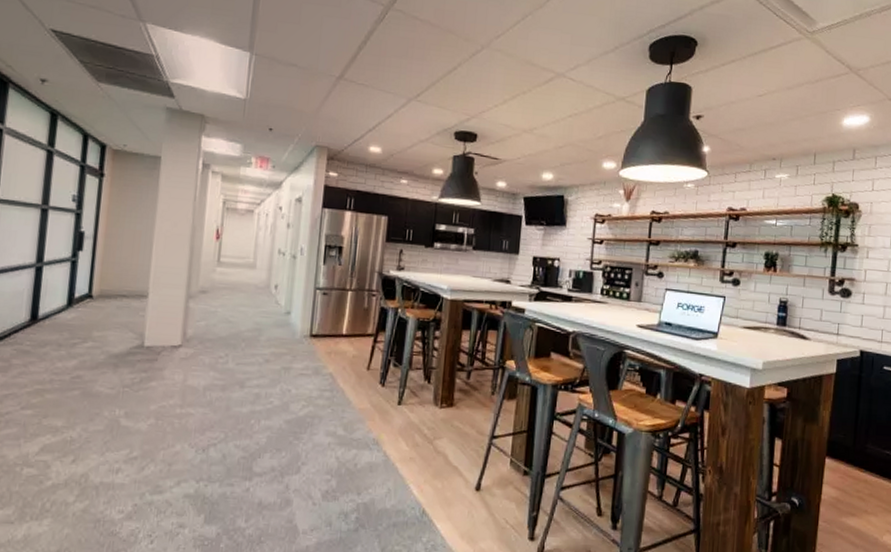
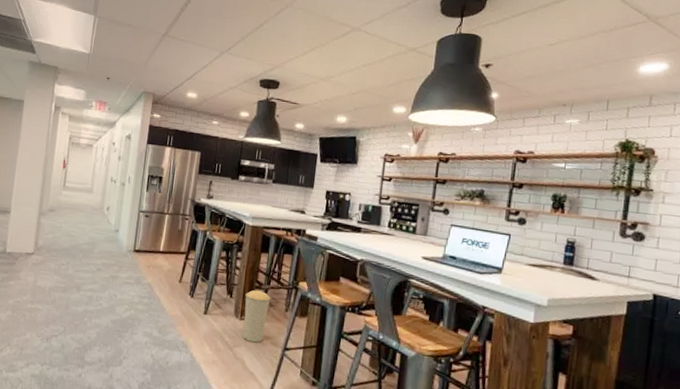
trash can: none [444,372,475,433] -> present [242,290,271,343]

